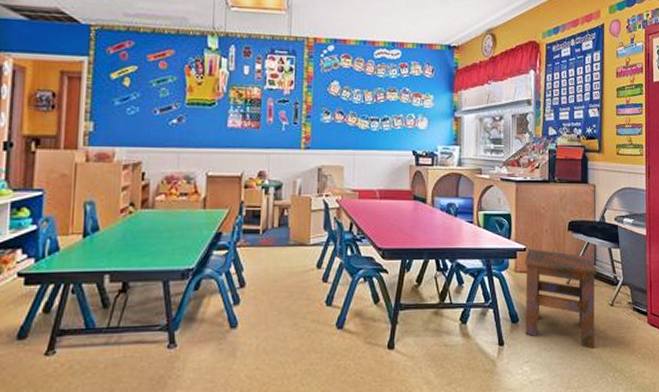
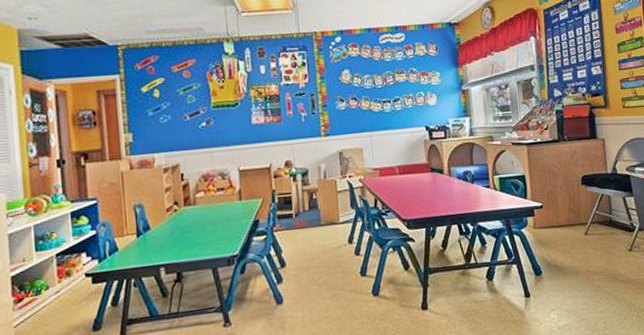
side table: present [525,249,597,349] -> none [542,205,617,292]

